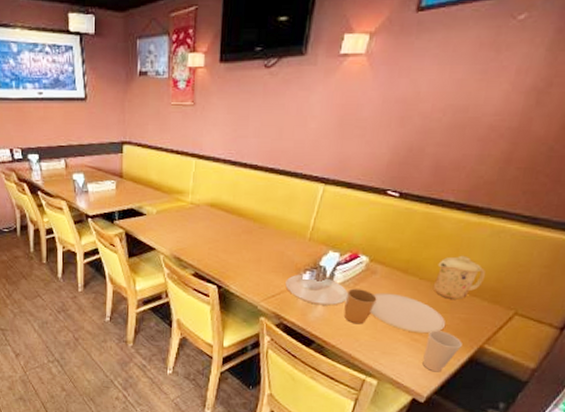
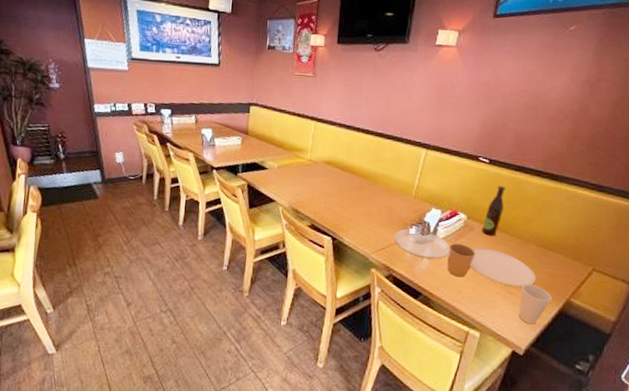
bottle: none [386,222,418,280] -> present [482,185,506,236]
mug: present [432,255,486,300] -> none [522,216,566,256]

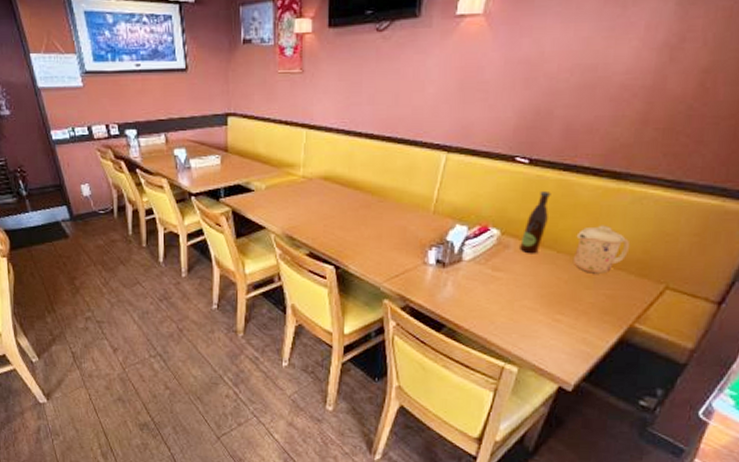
plate: present [394,228,451,259] -> none [410,250,480,285]
cup: present [447,243,475,278] -> none [476,265,512,305]
plate: present [471,248,537,288] -> none [506,269,590,313]
cup: present [519,284,552,325] -> none [567,309,610,356]
mug: none [522,216,566,256] -> present [572,225,631,274]

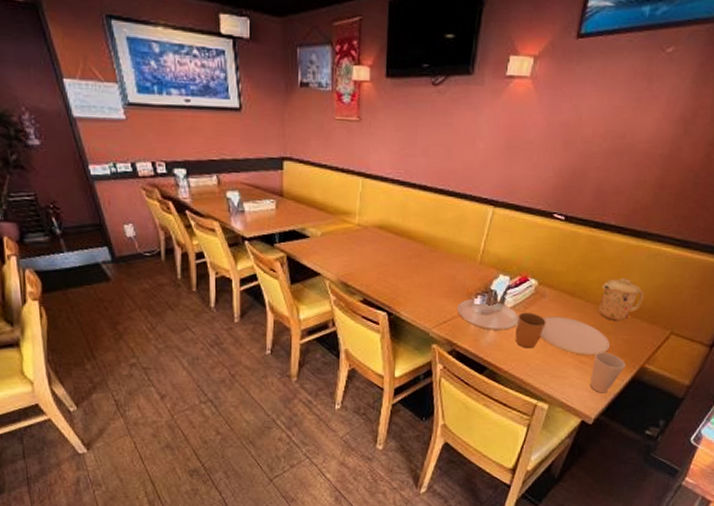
plate: none [410,250,480,285] -> present [457,298,519,331]
cup: none [476,265,512,305] -> present [515,312,546,349]
plate: none [506,269,590,313] -> present [541,316,611,356]
bottle: present [520,190,551,254] -> none [554,245,583,303]
cup: none [567,309,610,356] -> present [590,352,626,393]

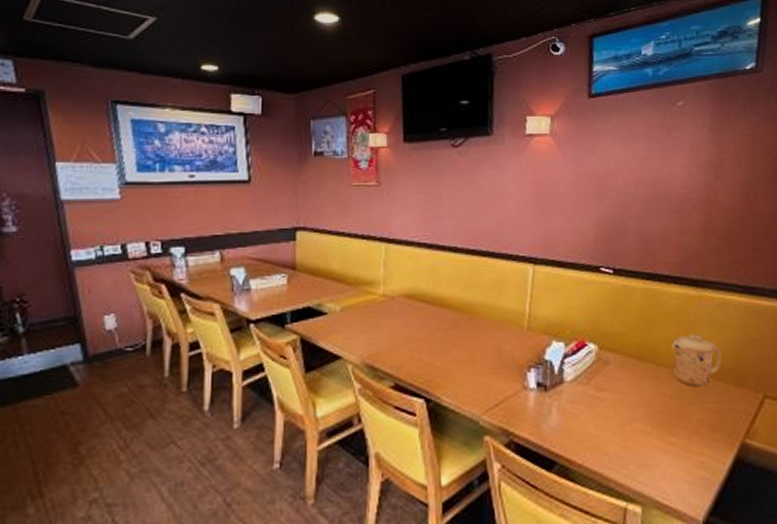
plate: present [457,298,519,331] -> none [508,373,584,412]
cup: present [515,312,546,349] -> none [581,384,617,432]
plate: present [541,316,611,356] -> none [611,386,699,435]
cup: present [590,352,626,393] -> none [683,427,723,484]

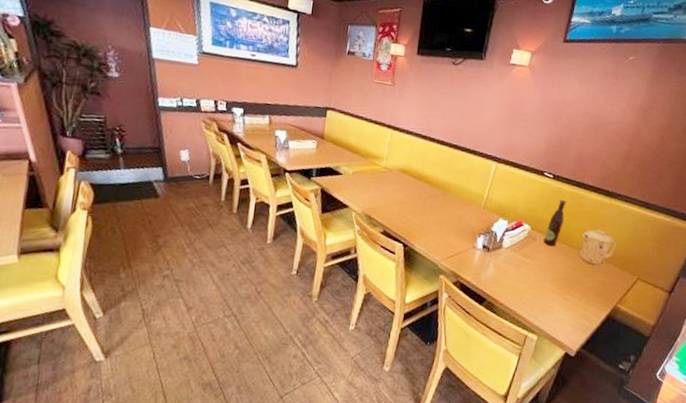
bottle: none [619,300,642,369] -> present [543,199,567,247]

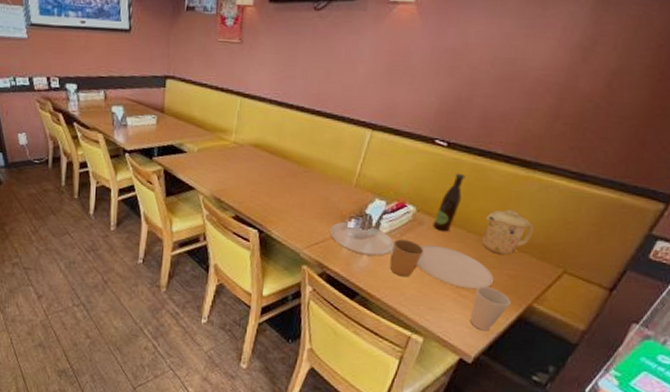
plate: none [463,237,515,267] -> present [329,221,395,257]
cup: none [510,252,537,285] -> present [389,239,424,277]
plate: none [532,257,589,294] -> present [417,244,495,290]
cup: none [572,291,602,329] -> present [470,286,511,331]

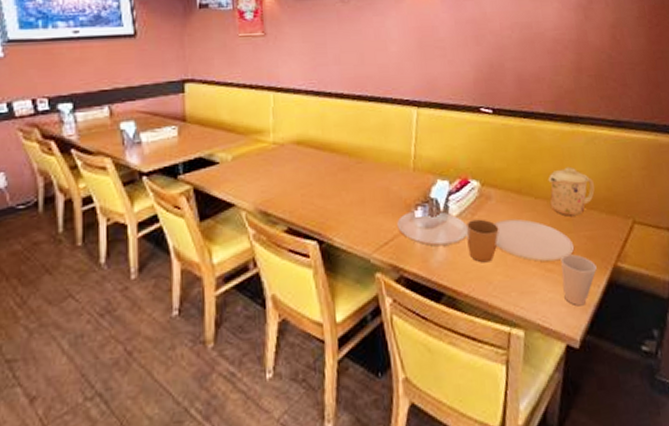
bottle: present [433,172,466,232] -> none [500,138,521,203]

